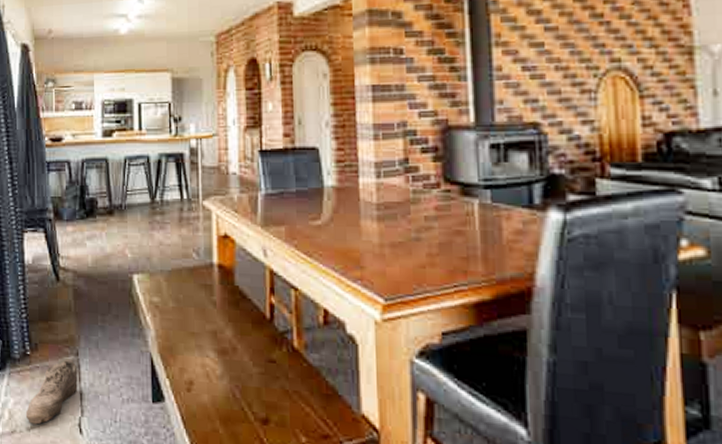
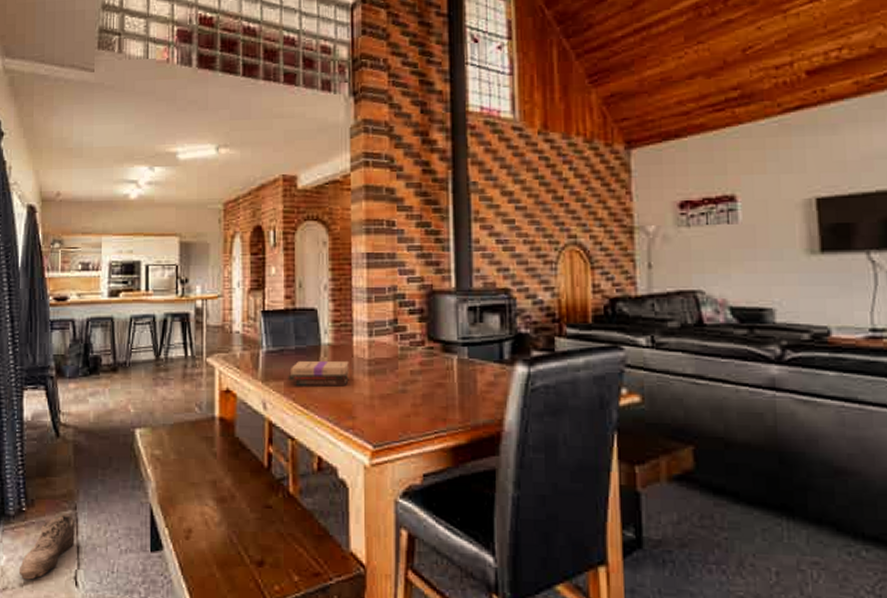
books: none [289,204,356,233] -> present [288,360,349,387]

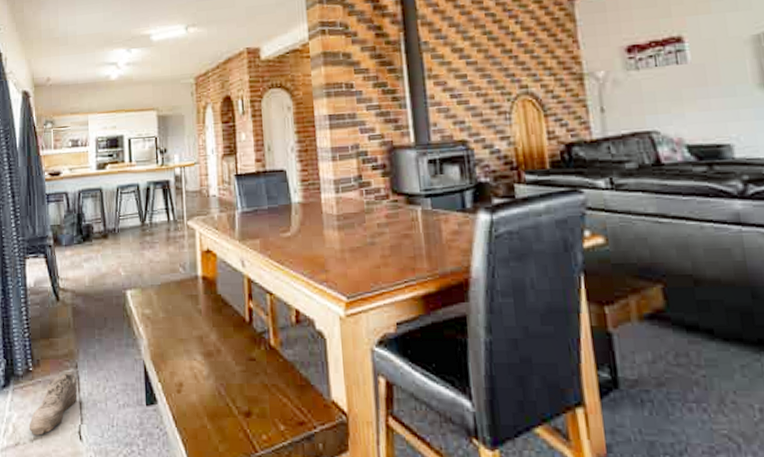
books: present [288,360,349,387] -> none [263,217,320,243]

